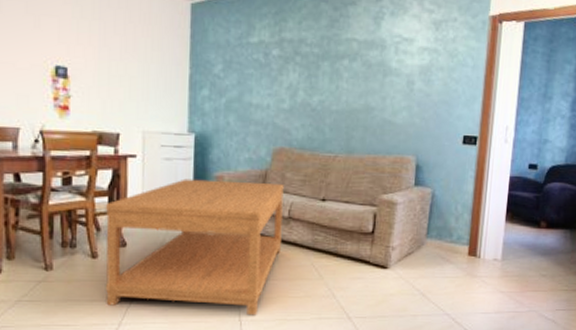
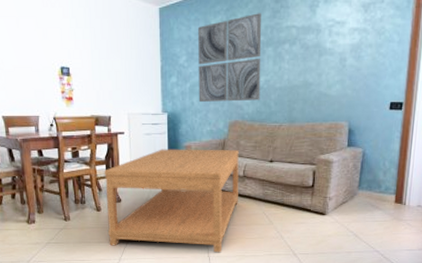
wall art: none [236,20,318,125] -> present [198,13,262,103]

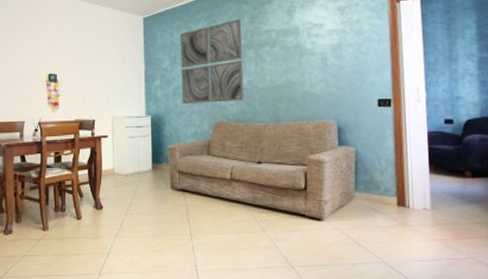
coffee table: present [104,149,239,253] -> none [86,151,226,266]

